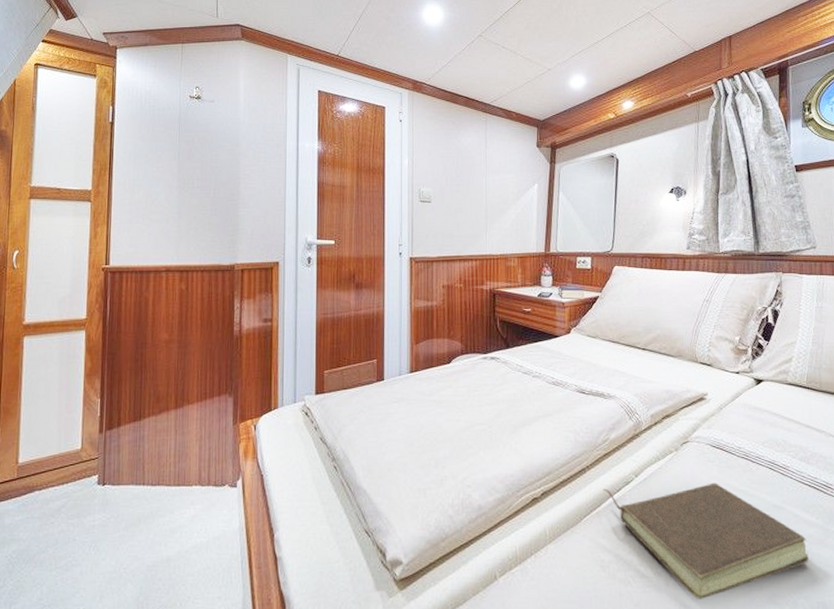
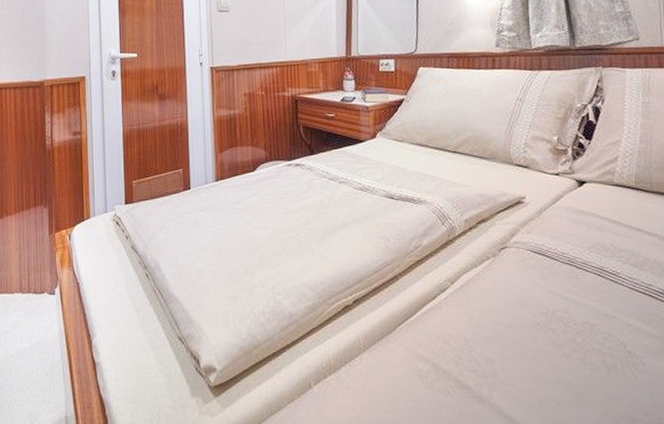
book: present [603,483,810,599] -> none [418,290,648,412]

